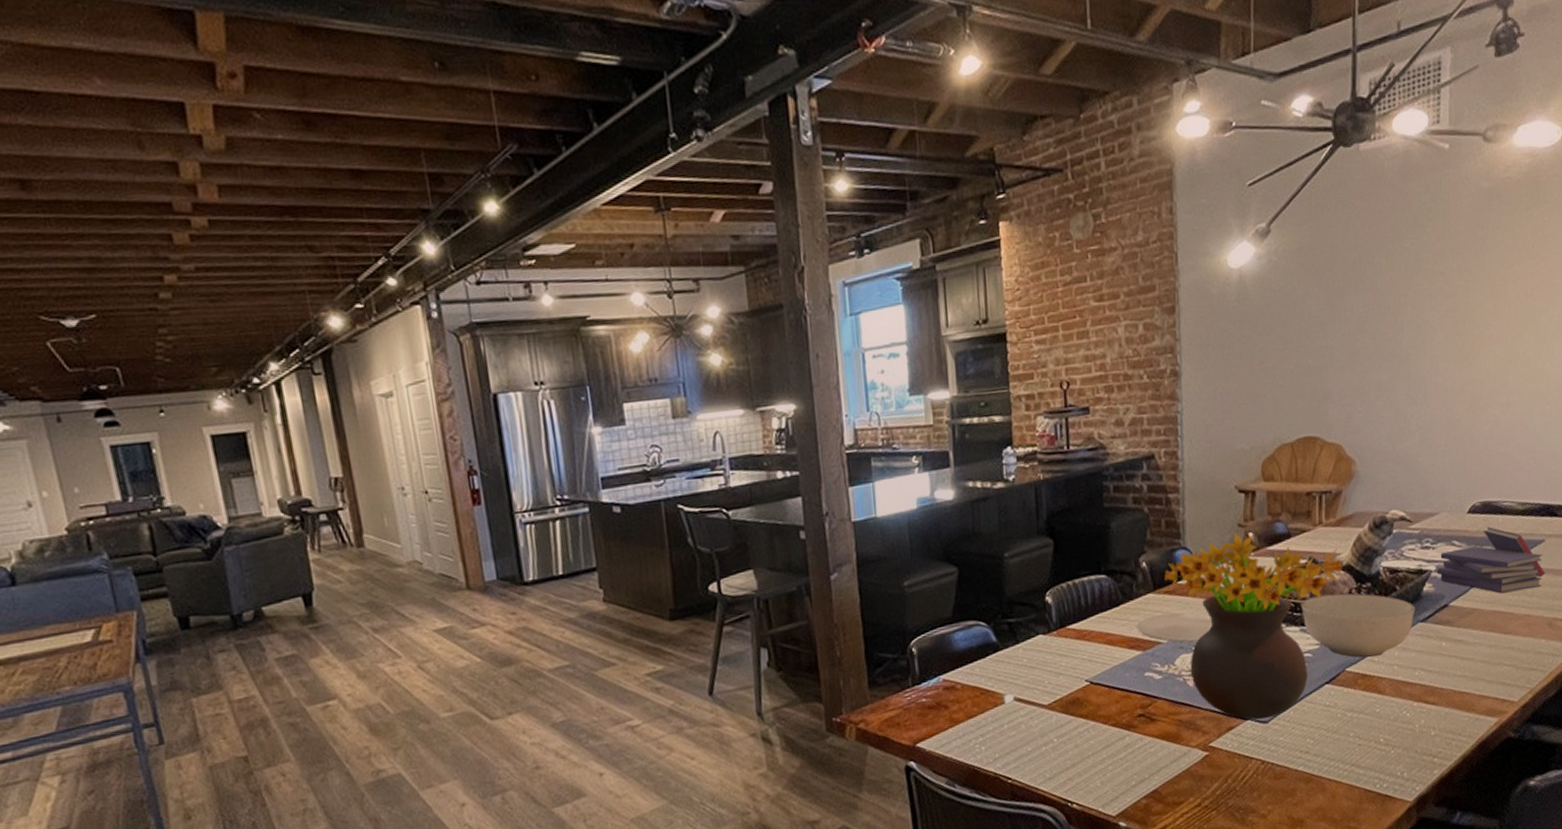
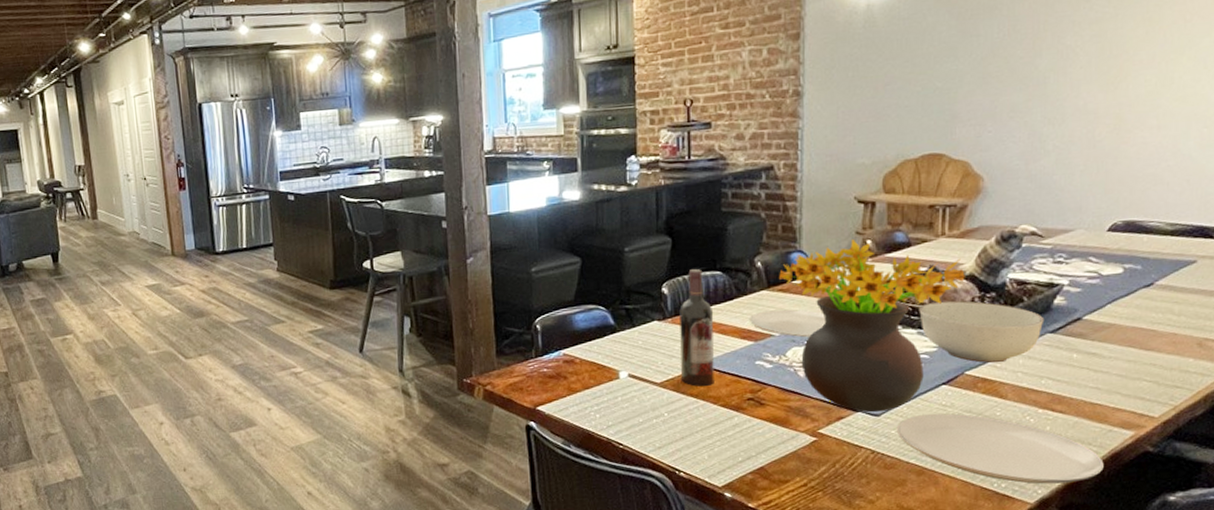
wine bottle: none [1064,573,1104,706] -> present [679,269,714,386]
plate: none [1284,713,1473,781] -> present [896,413,1104,484]
book: present [1437,527,1546,594] -> none [1071,245,1197,311]

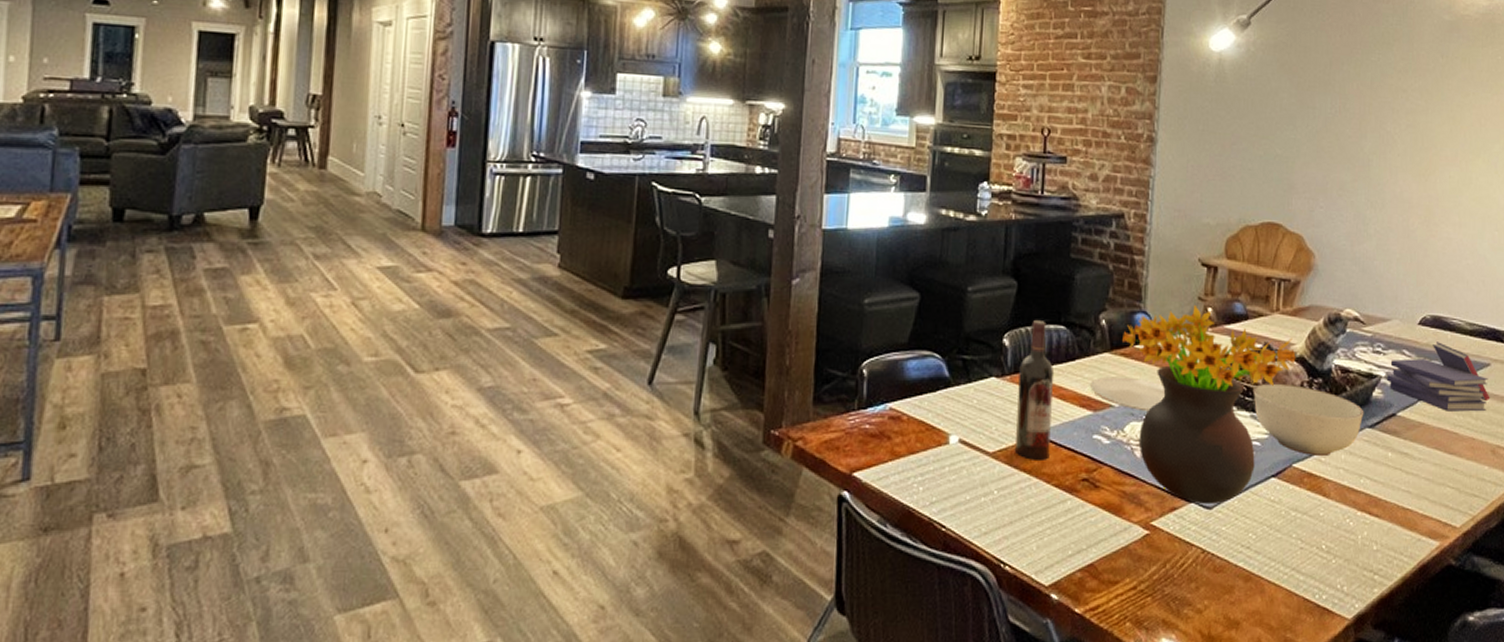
plate: present [896,413,1104,484] -> none [1227,509,1413,597]
book: none [1071,245,1197,311] -> present [1387,342,1490,412]

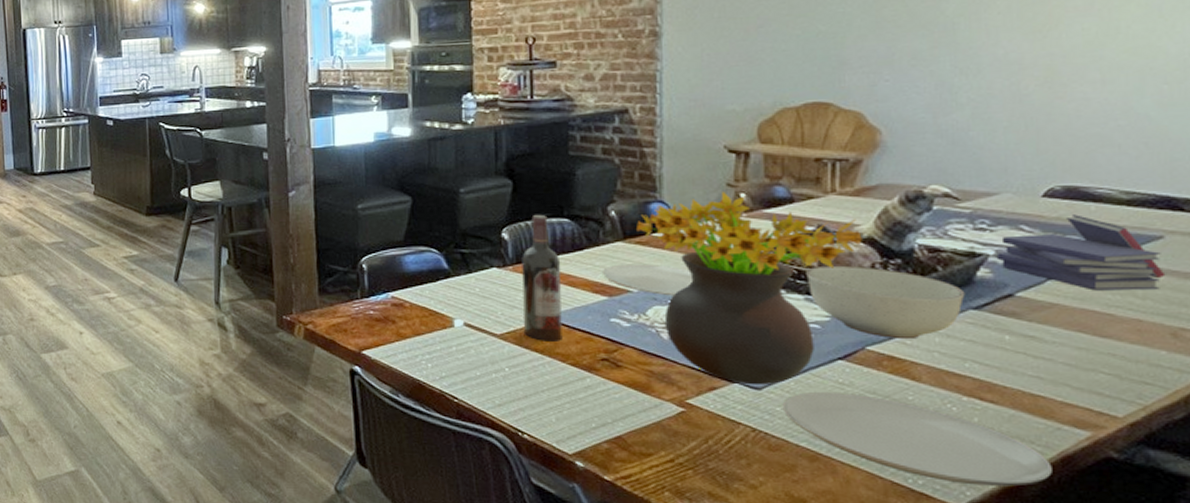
plate: none [1227,509,1413,597] -> present [782,391,1052,487]

